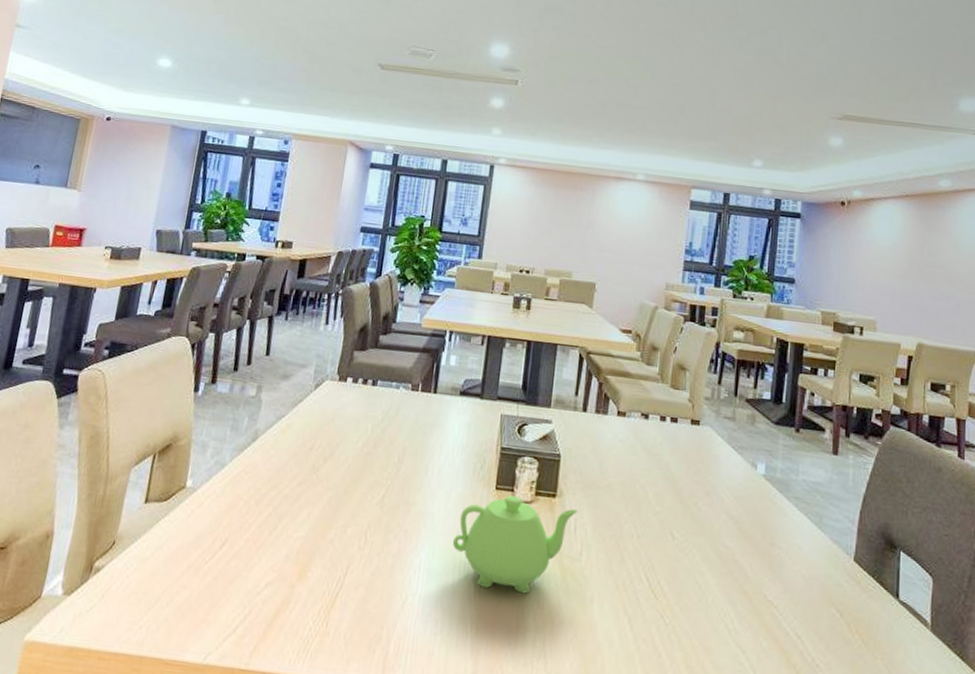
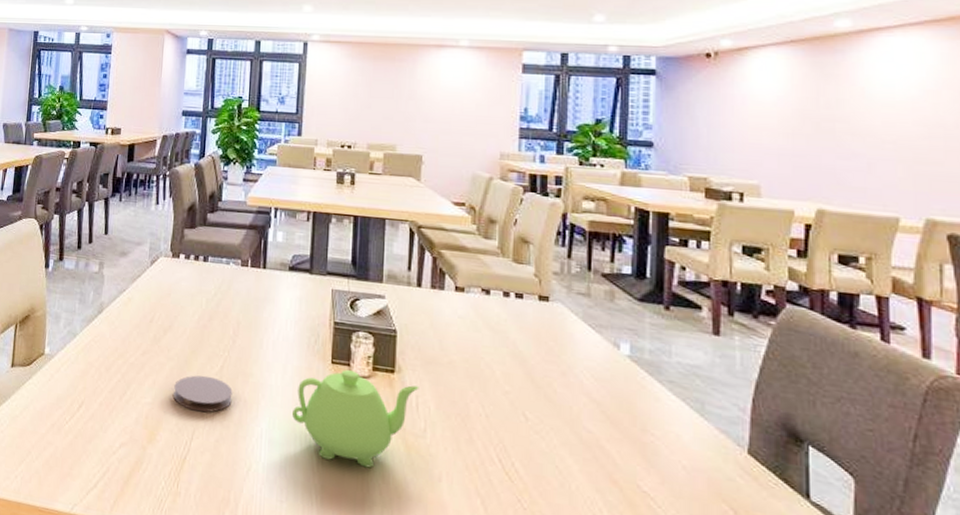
coaster: none [329,505,393,545] -> present [173,375,233,413]

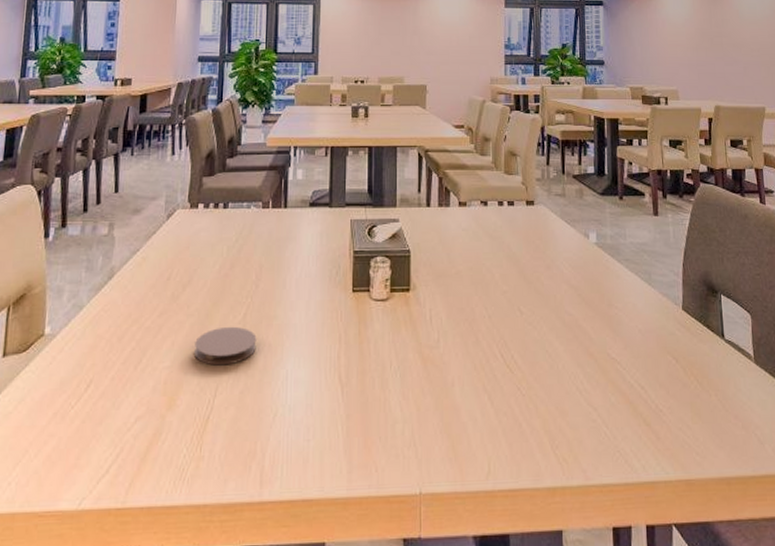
teapot: present [292,370,419,468] -> none [317,296,432,388]

